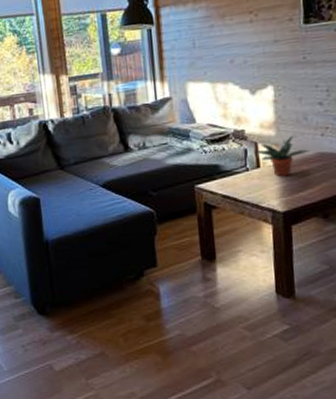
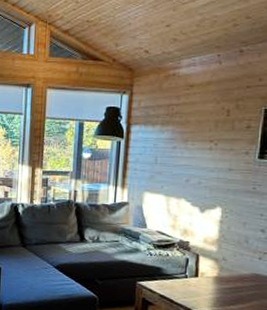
potted plant: present [255,136,310,177] -> none [195,255,246,289]

